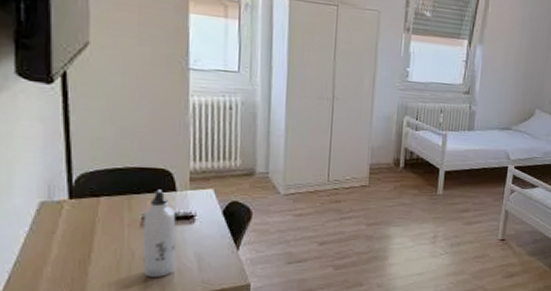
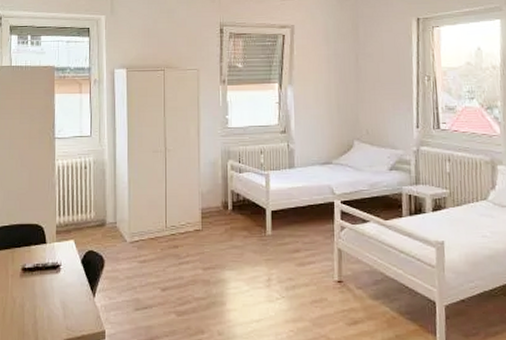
water bottle: present [143,189,176,277] -> none [22,242,46,324]

